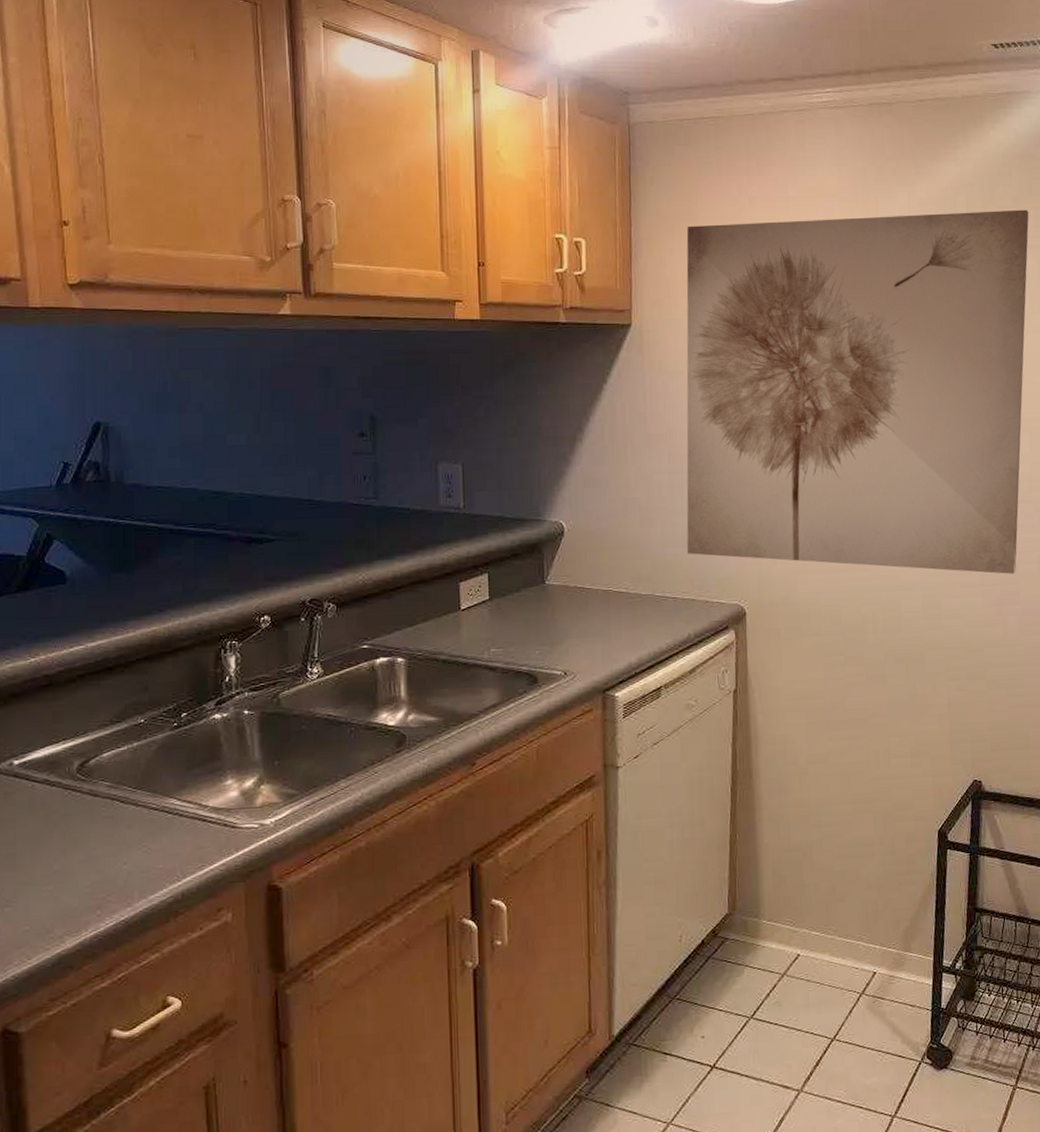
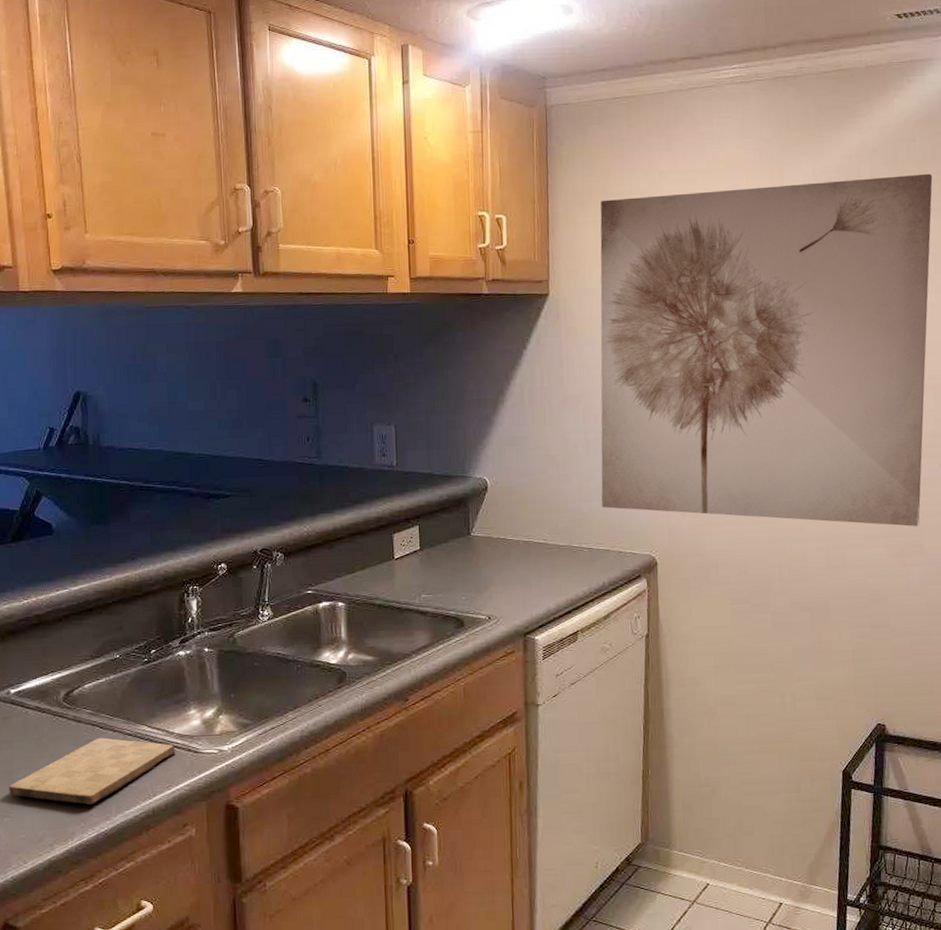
cutting board: none [10,813,209,890] -> present [9,737,175,805]

